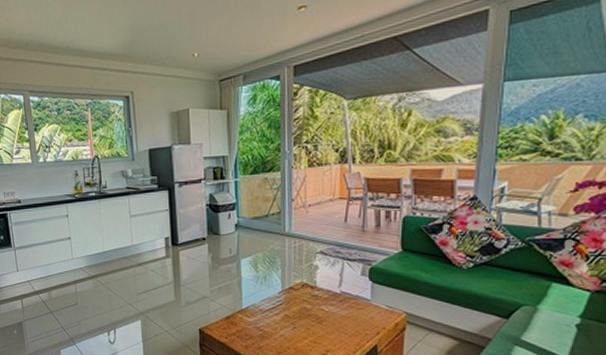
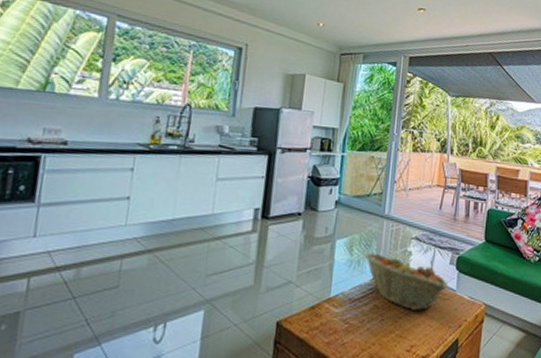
fruit basket: none [269,268,361,319] -> present [364,252,448,310]

